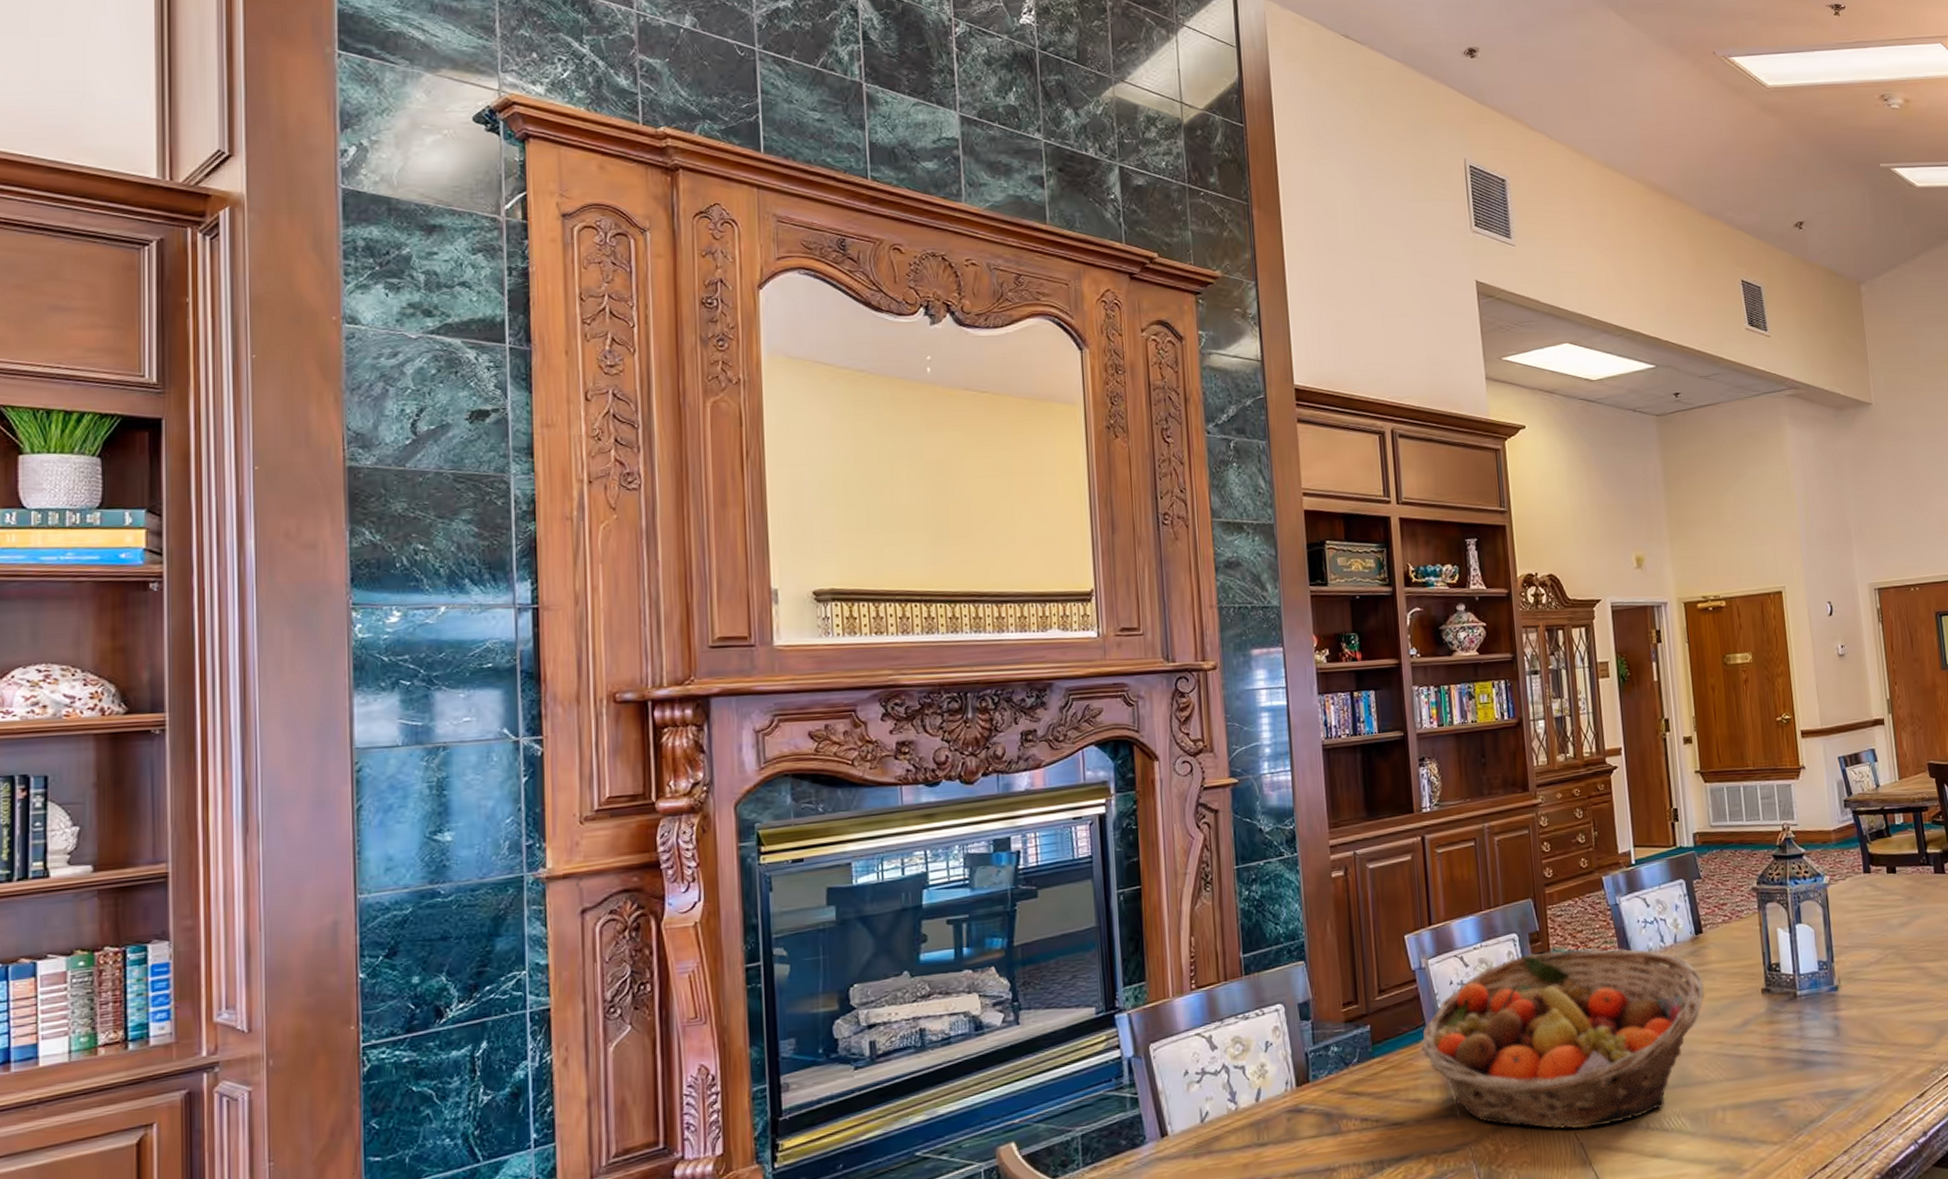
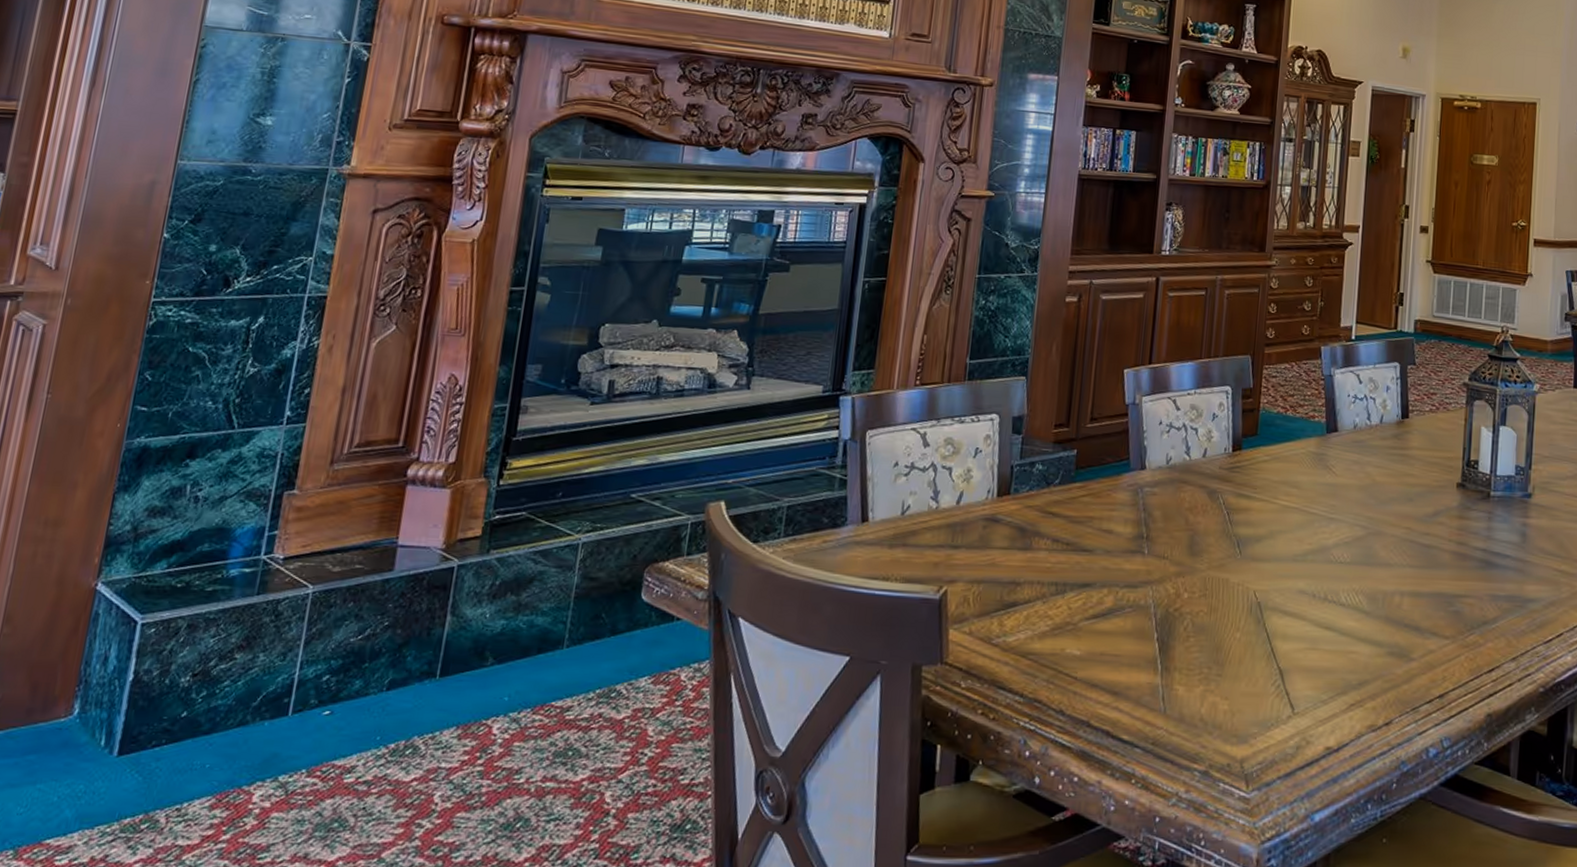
fruit basket: present [1420,948,1705,1130] -> none [1121,408,1402,590]

